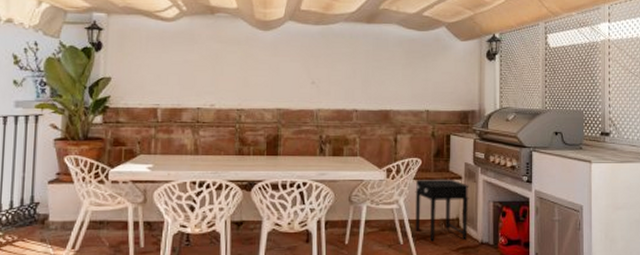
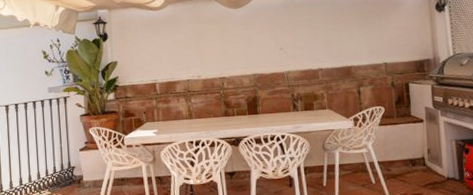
side table: present [414,179,469,241] -> none [380,122,434,180]

